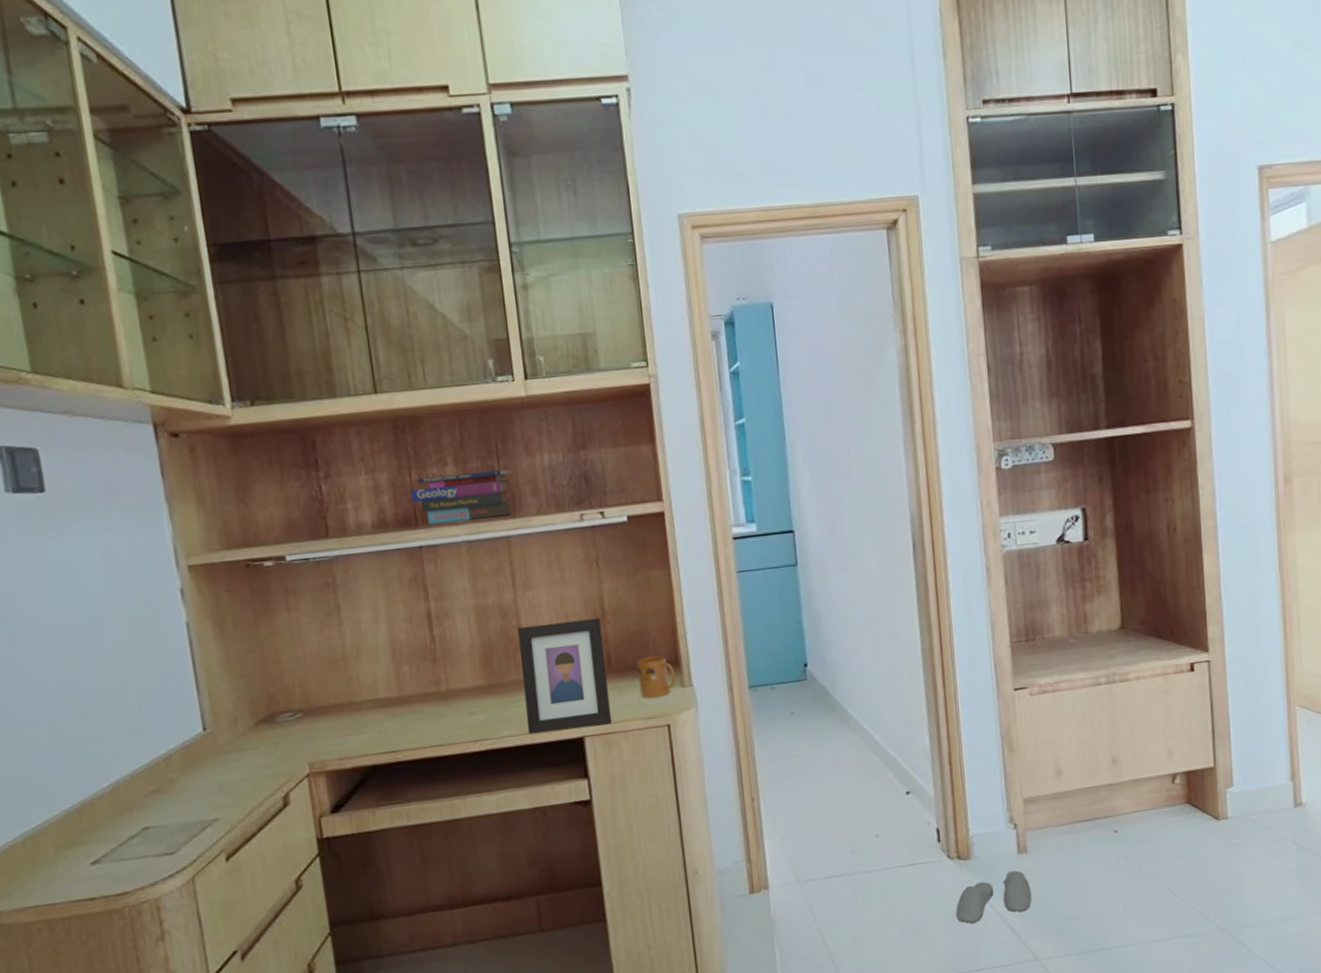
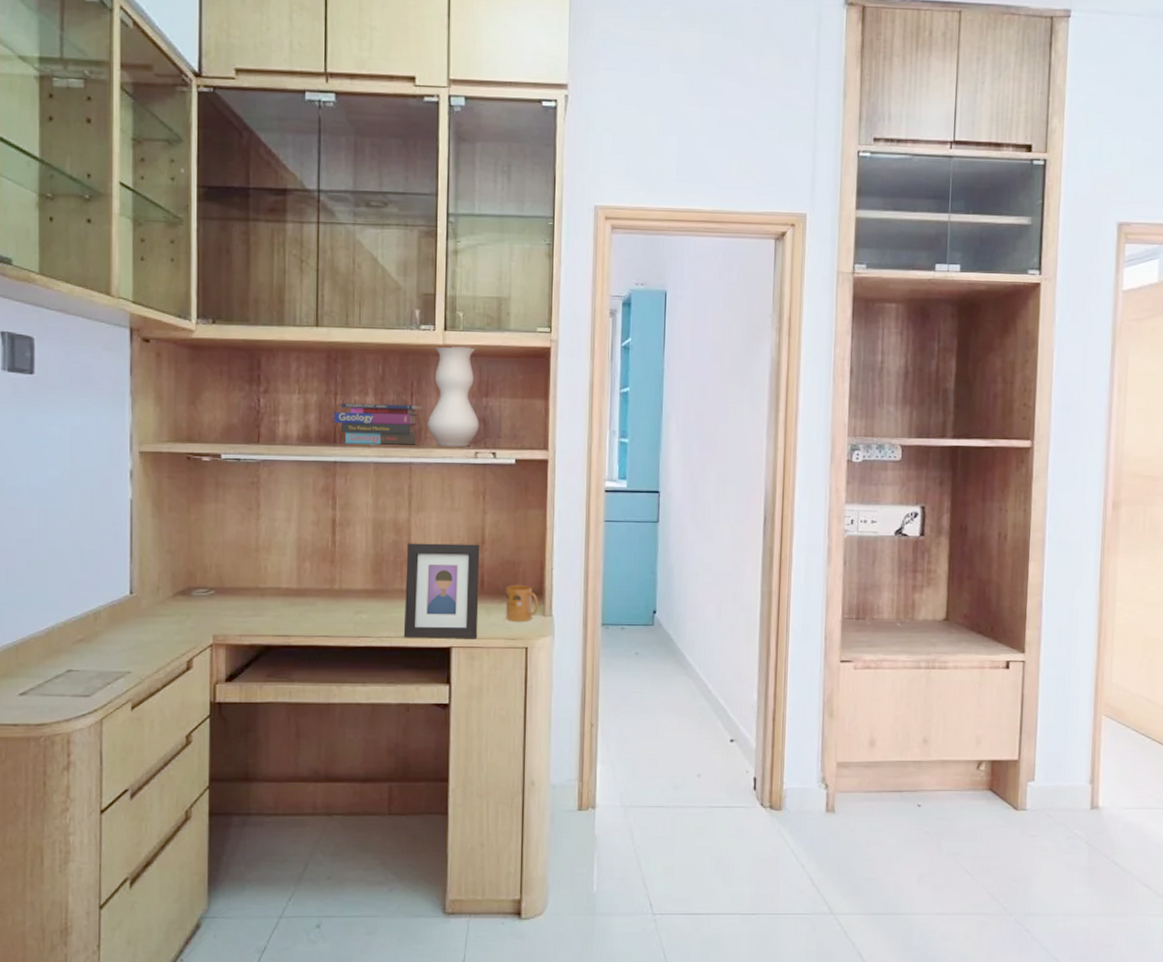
vase: none [515,392,581,514] -> present [428,344,479,448]
slippers: present [956,870,1032,924] -> none [762,827,834,869]

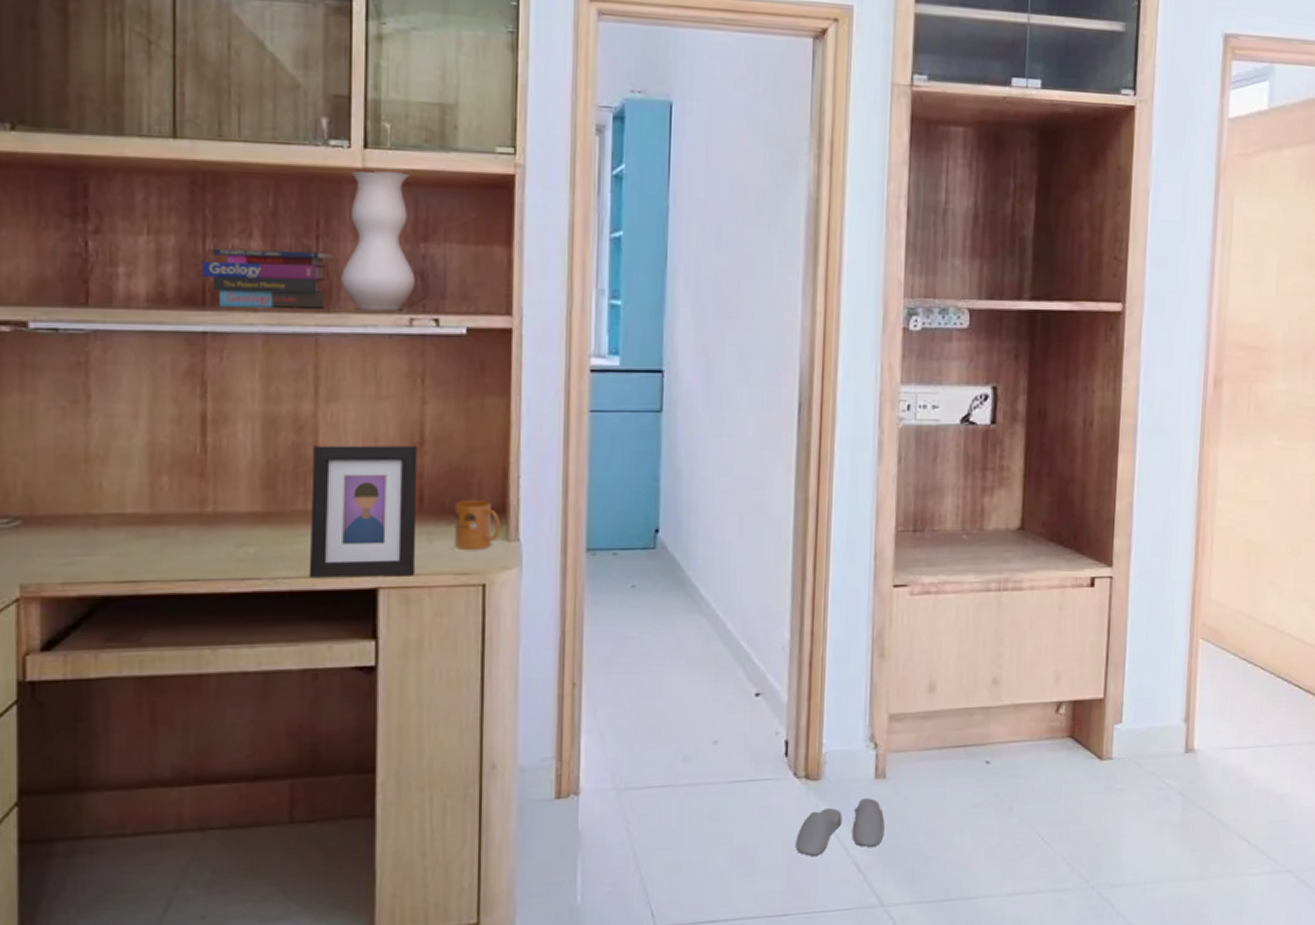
slippers: none [762,827,834,869] -> present [796,798,885,856]

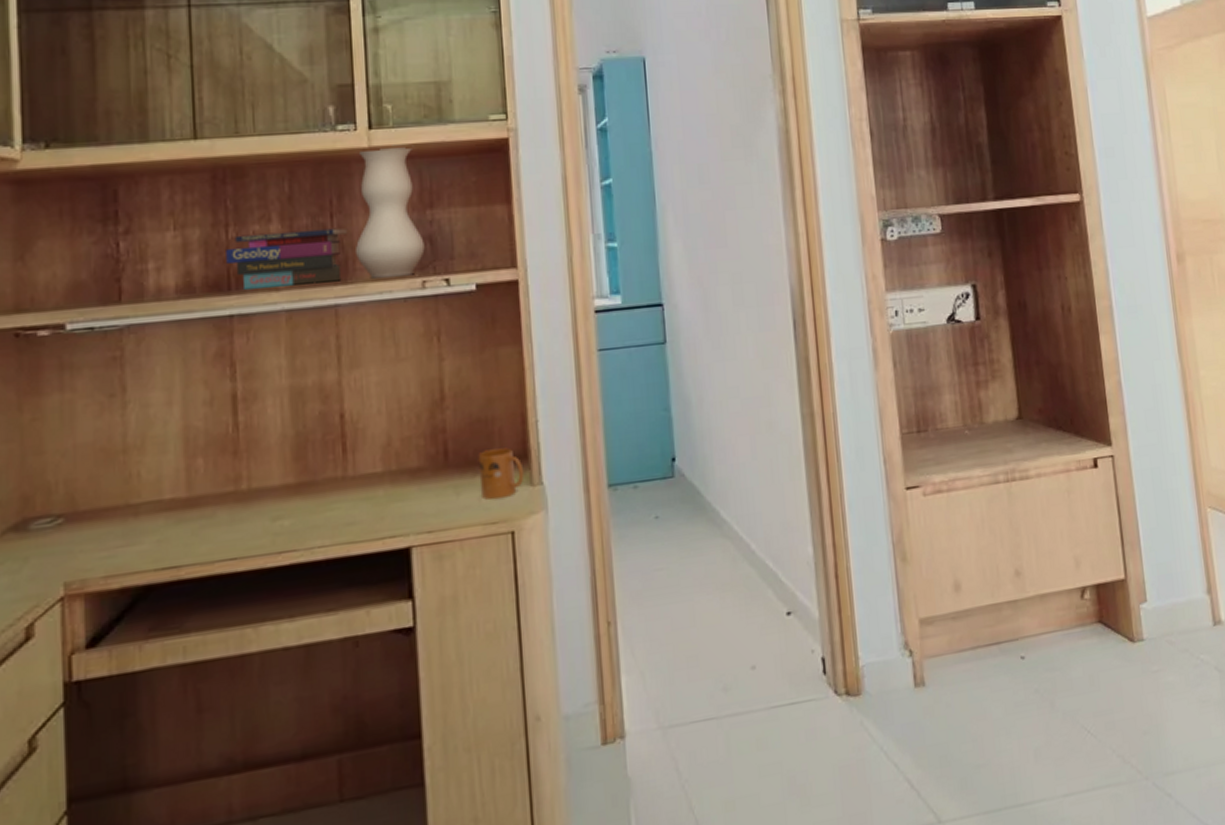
picture frame: present [308,445,418,578] -> none [340,402,446,545]
slippers: present [796,798,885,856] -> none [845,708,932,778]

